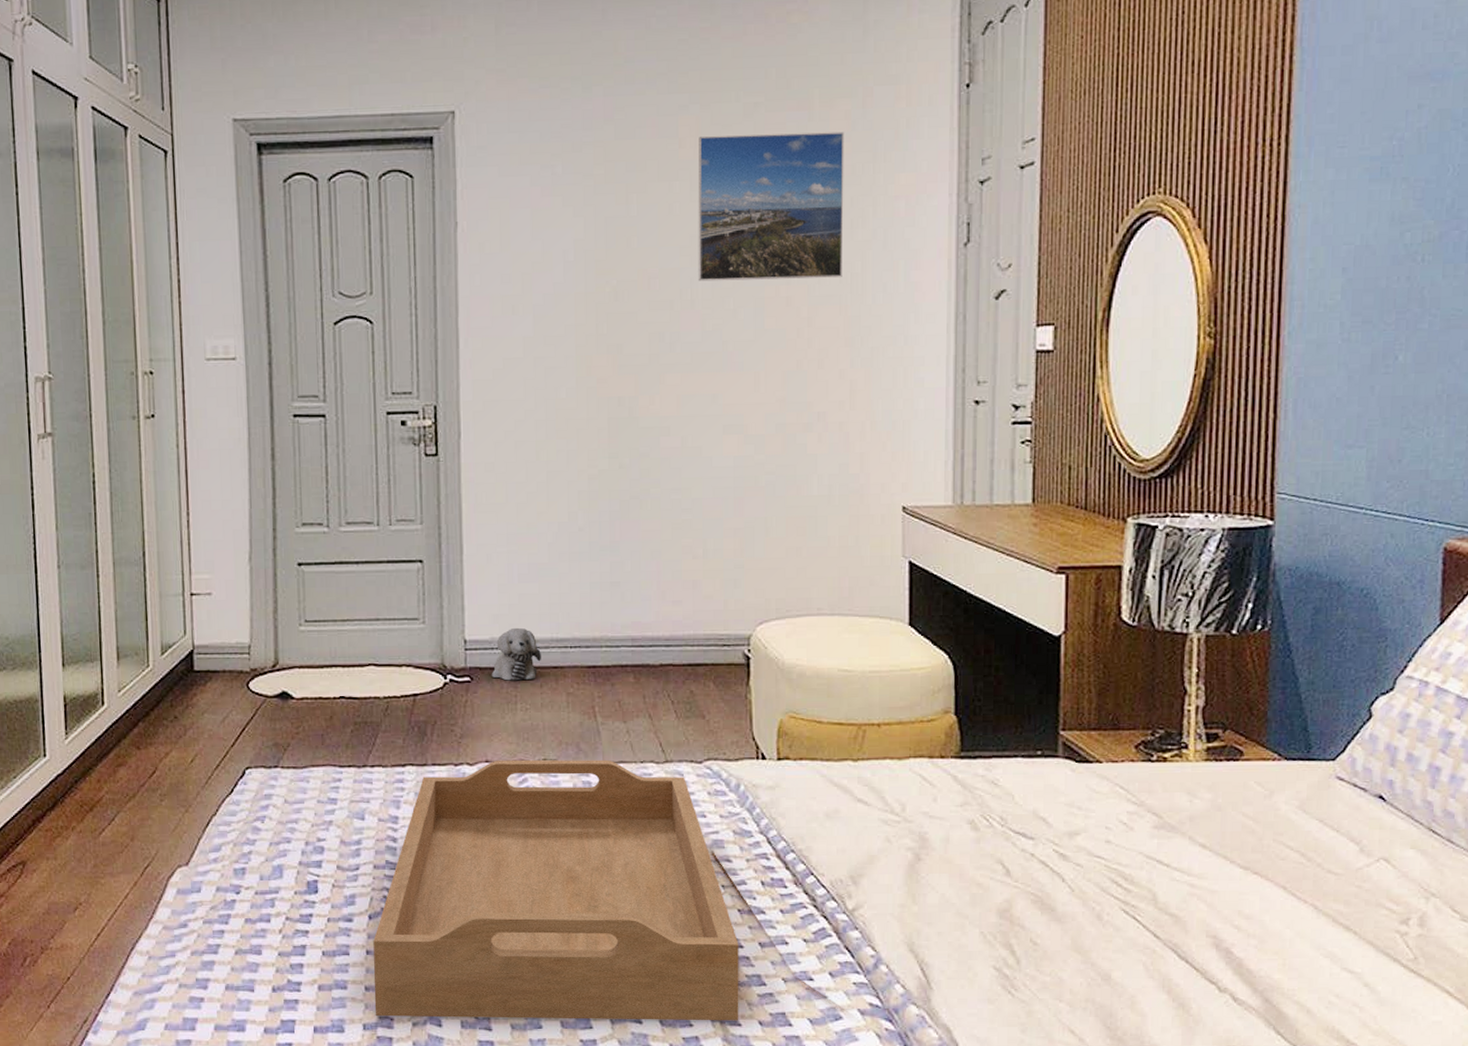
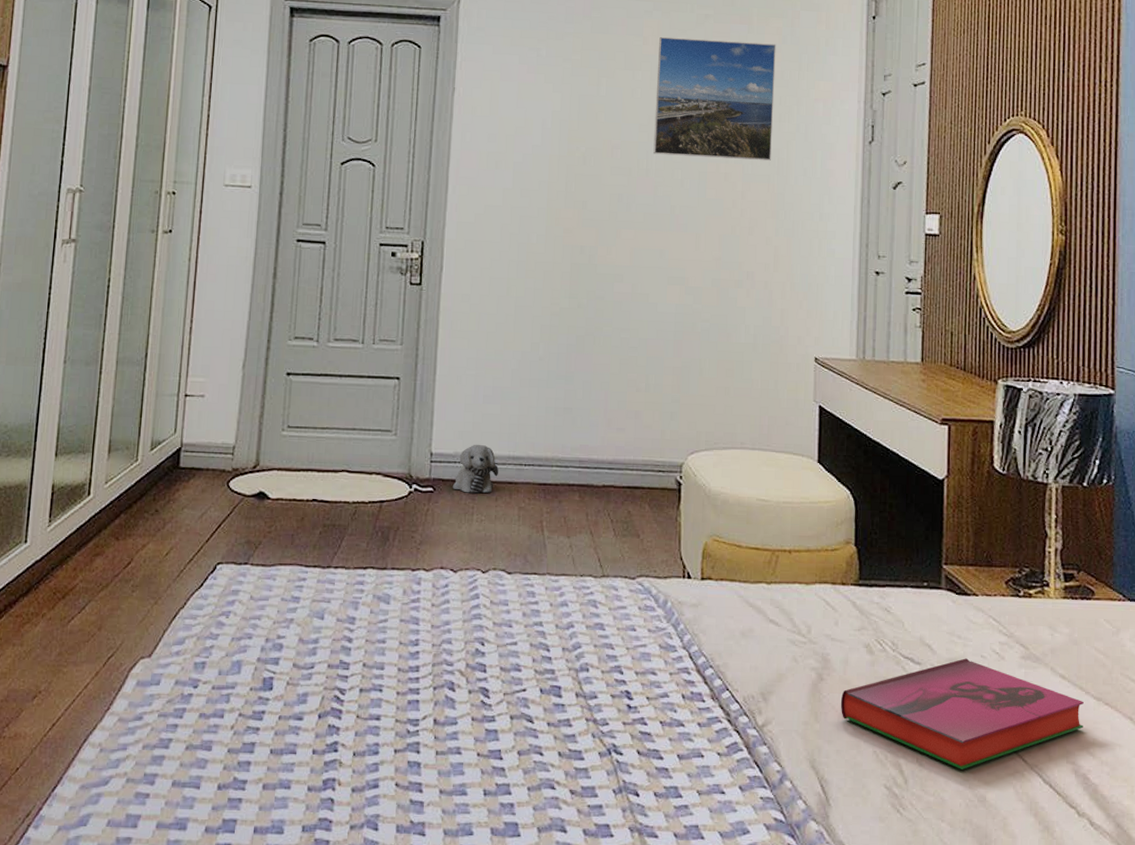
serving tray: present [373,759,739,1021] -> none [315,567,659,833]
hardback book: none [941,831,1228,948] -> present [840,658,1084,770]

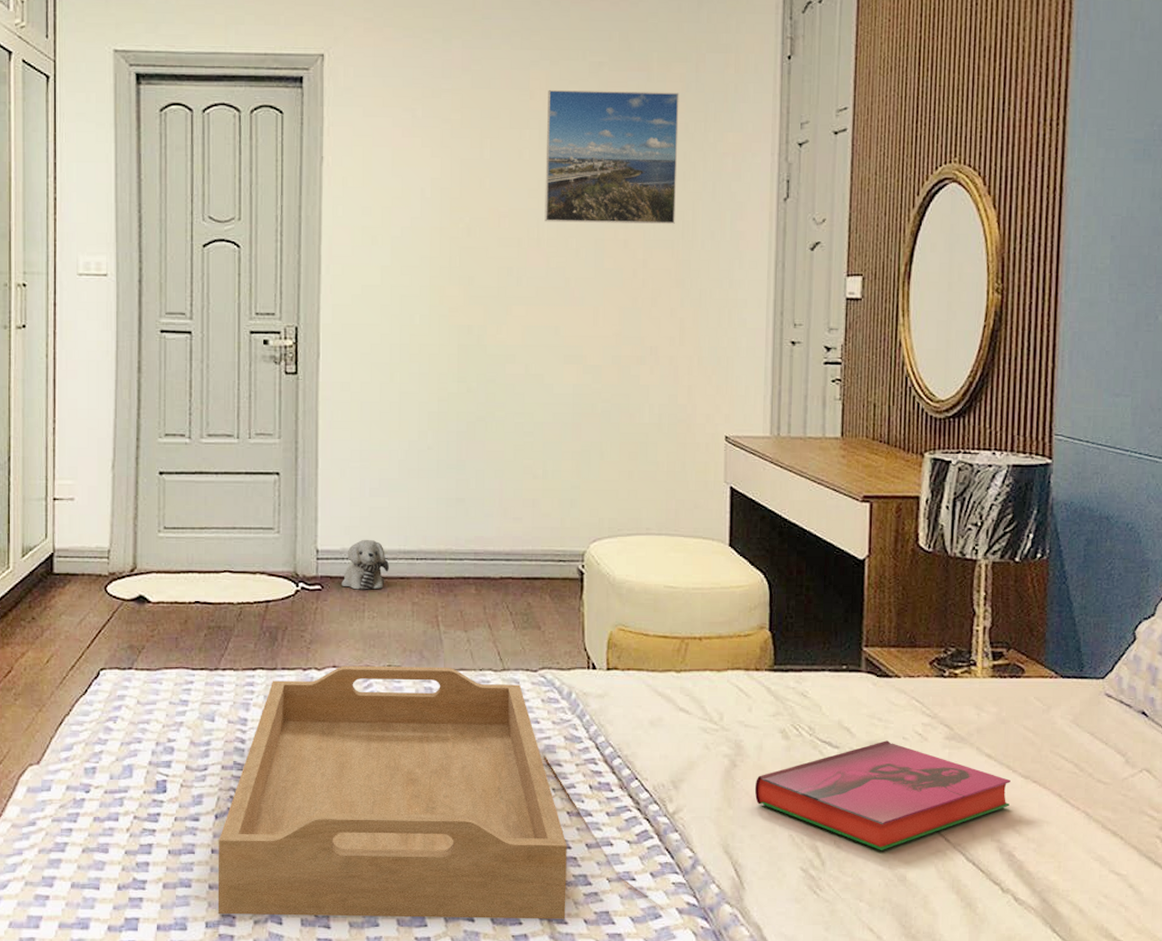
serving tray: none [315,567,659,833] -> present [217,665,567,919]

